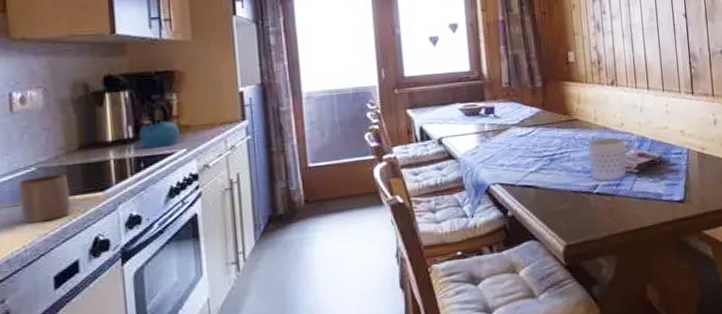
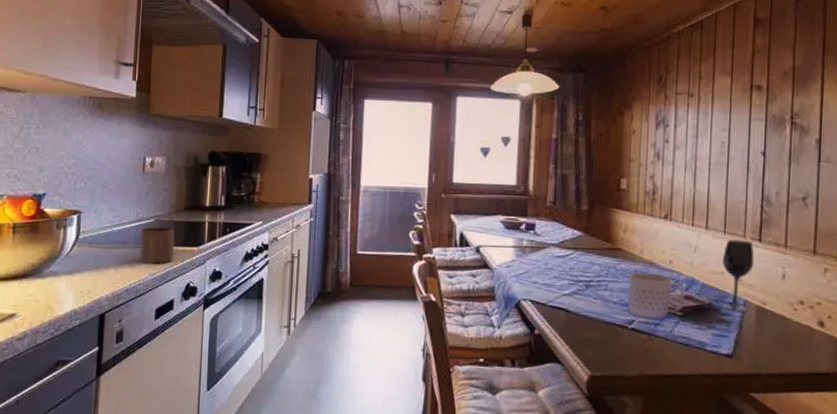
kettle: present [139,103,180,148] -> none [228,180,259,217]
wine glass: none [665,95,692,161] -> present [719,239,755,313]

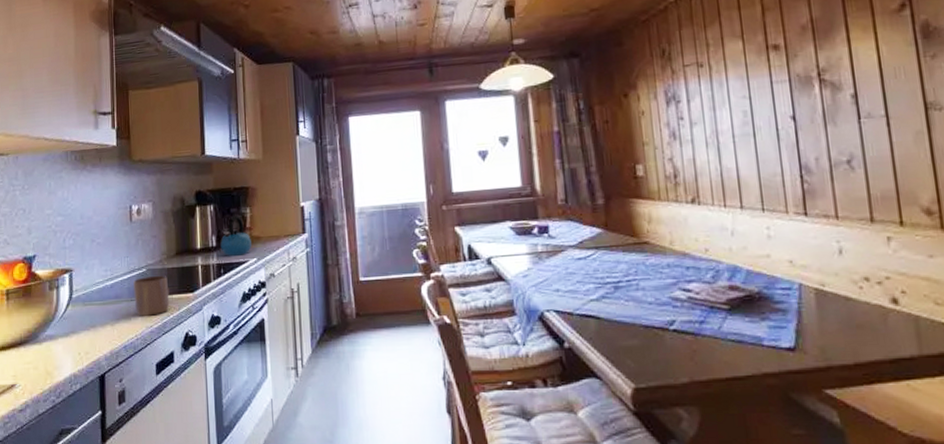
kettle: none [228,180,259,217] -> present [220,216,252,256]
mug: present [628,272,685,321] -> none [662,265,730,318]
wine glass: present [719,239,755,313] -> none [765,216,807,299]

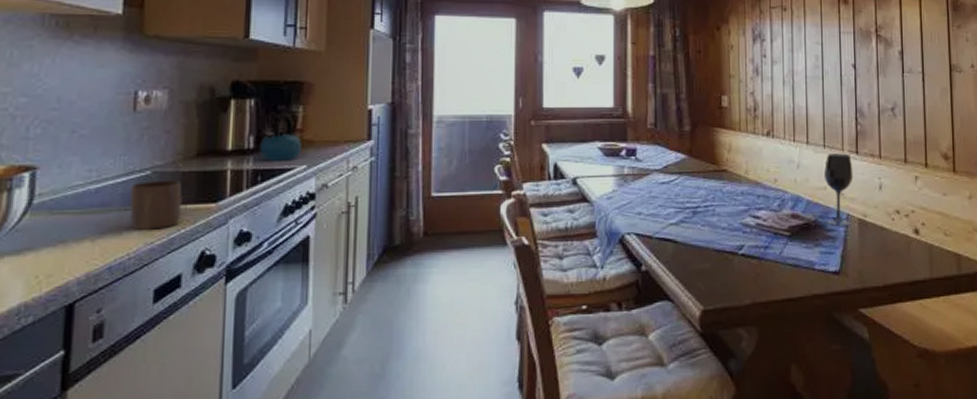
wine glass: none [765,216,807,299] -> present [824,153,854,227]

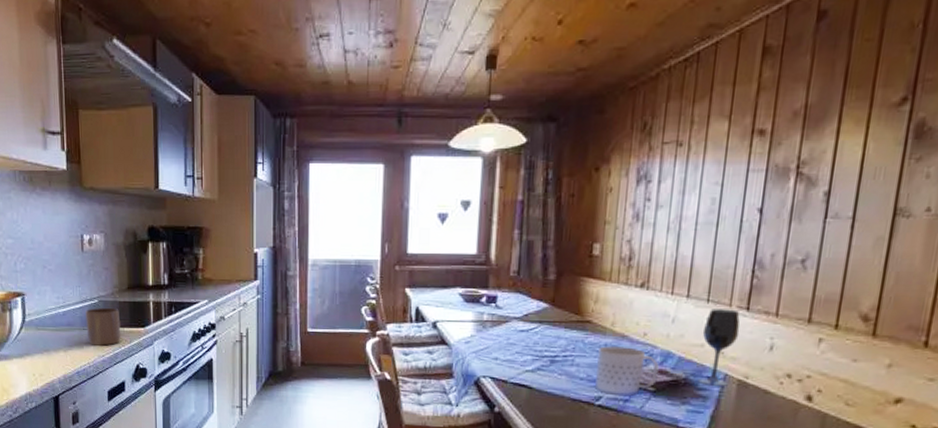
kettle: present [259,114,301,161] -> none [172,256,203,296]
mug: none [736,193,791,244] -> present [595,346,659,397]

